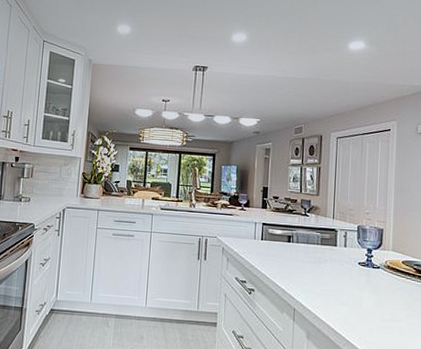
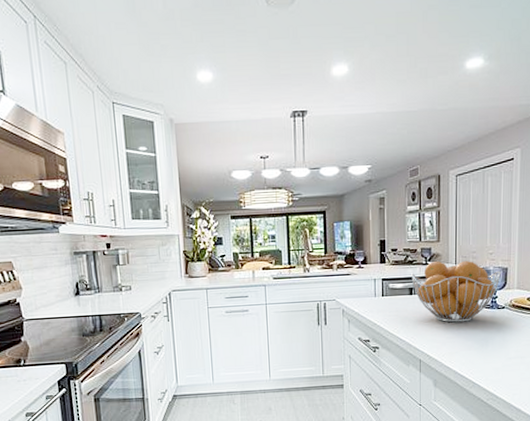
fruit basket: none [290,213,377,277] -> present [411,261,501,323]

